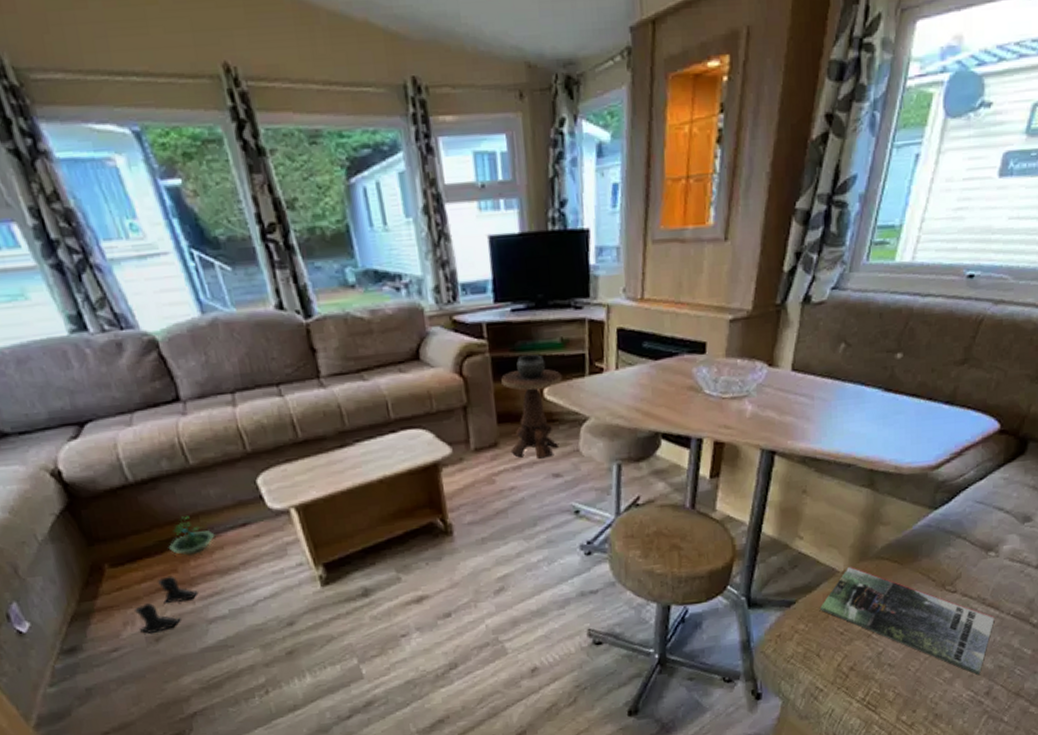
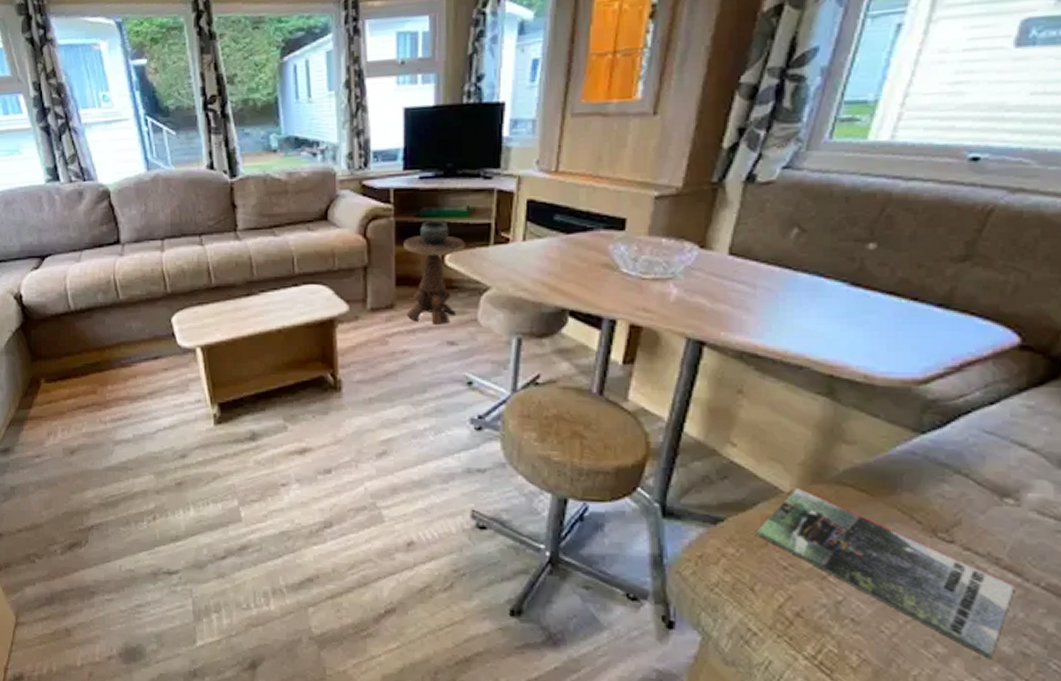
boots: present [134,575,198,635] -> none [58,396,110,447]
terrarium: present [168,516,215,556] -> none [92,344,131,380]

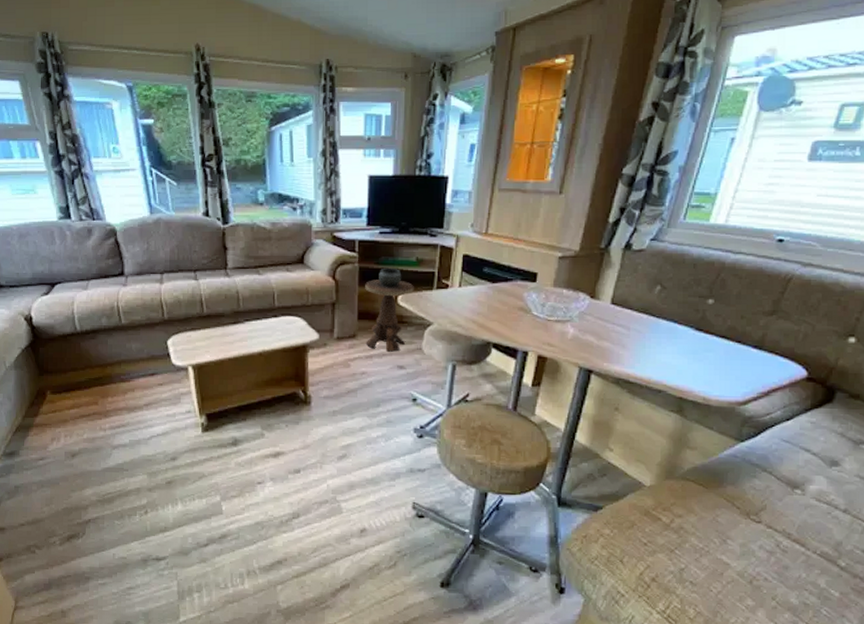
magazine: present [757,487,1015,658] -> none [626,482,800,608]

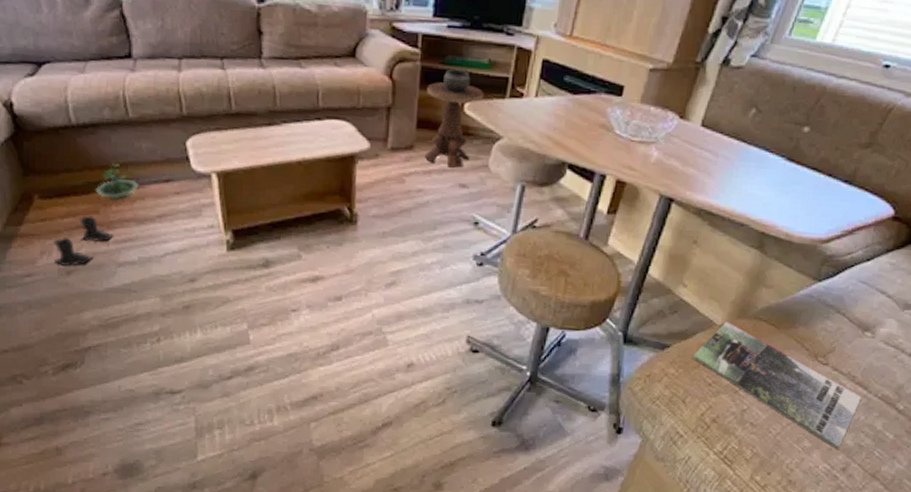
boots: none [62,406,110,451] -> present [53,215,114,267]
terrarium: none [94,362,130,393] -> present [95,163,139,201]
magazine: none [626,482,800,608] -> present [693,321,862,449]

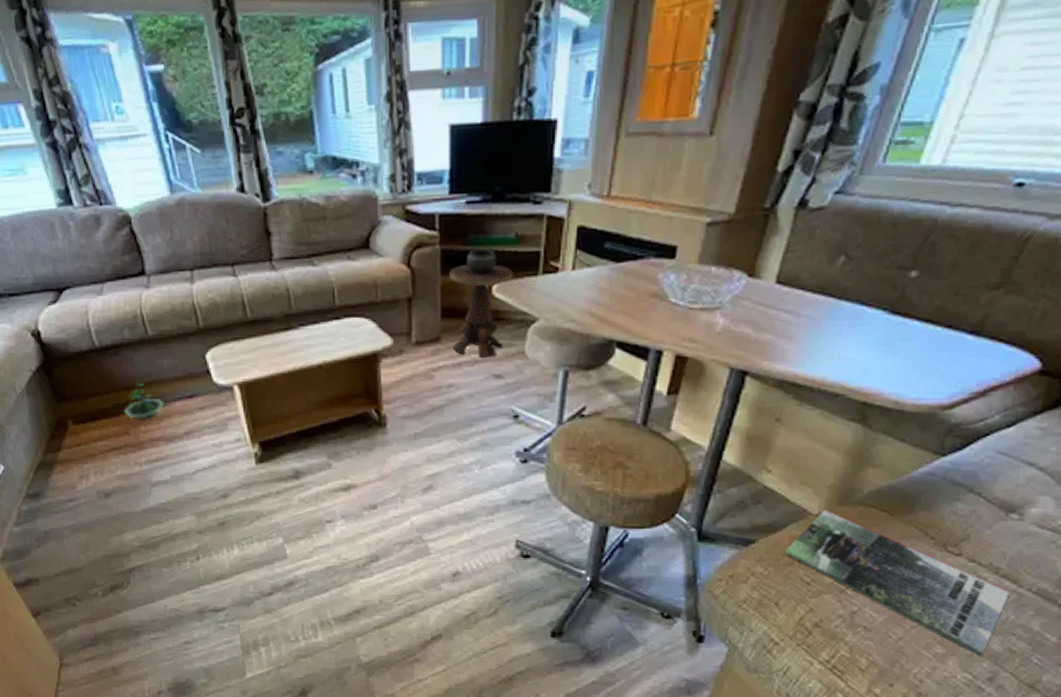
boots: present [53,215,114,267] -> none [90,437,146,490]

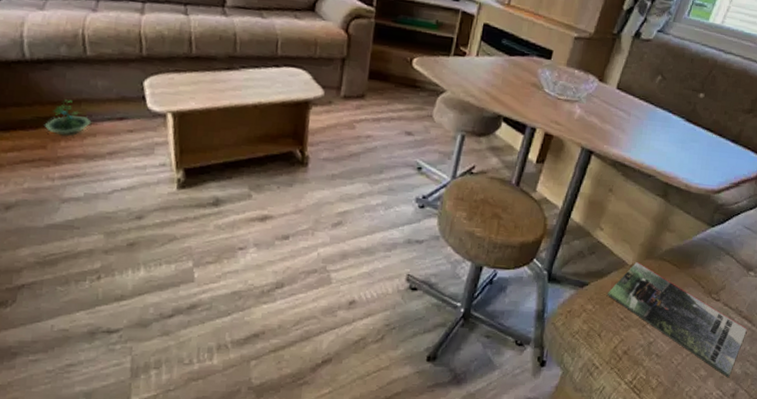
side table: present [449,248,513,358] -> none [374,27,431,117]

